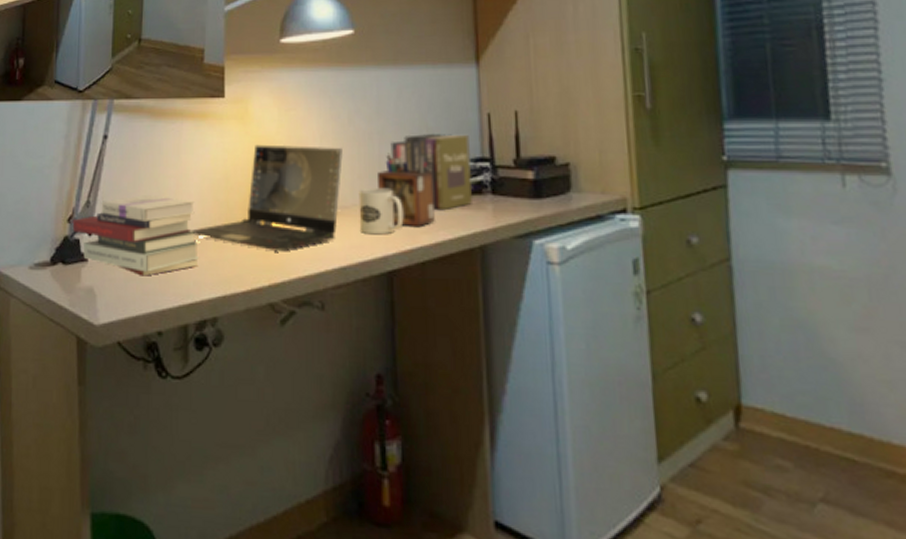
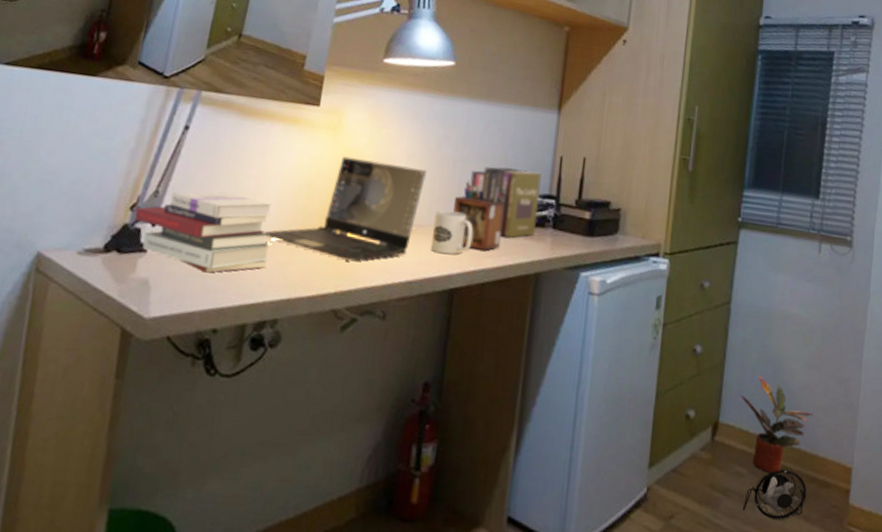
potted plant: none [764,345,874,466] -> present [740,375,813,473]
desk fan: none [793,460,885,527] -> present [742,468,807,521]

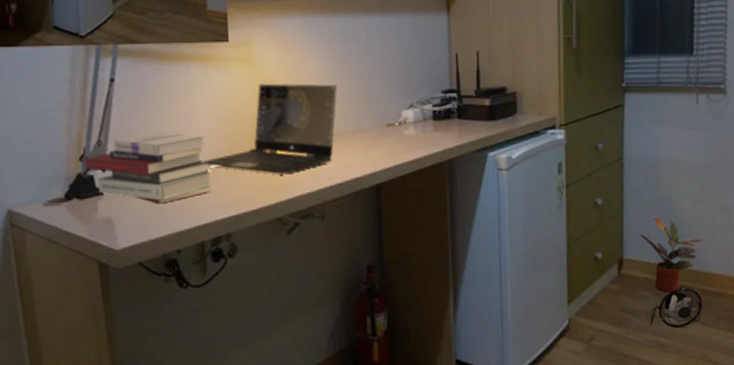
mug: present [430,210,474,255] -> none [351,117,389,156]
desk organizer: present [453,180,505,251] -> none [366,86,414,147]
books: present [470,167,542,239] -> none [377,70,444,134]

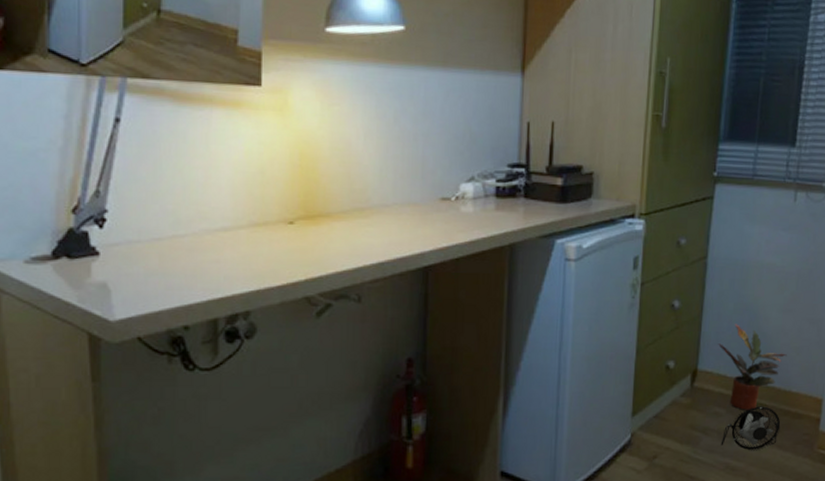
books: present [84,132,211,204] -> none [78,186,230,271]
laptop computer: present [202,83,337,174] -> none [221,138,386,246]

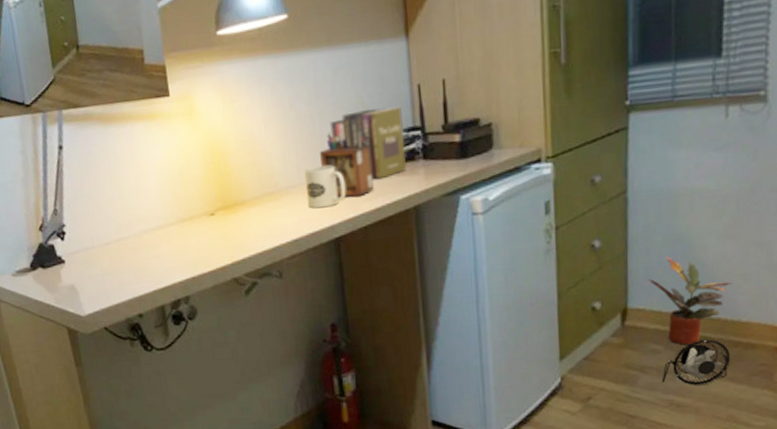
mug: none [399,187,443,233] -> present [304,165,346,209]
desk organizer: none [418,154,473,225] -> present [319,128,375,197]
books: none [434,138,509,212] -> present [330,106,407,180]

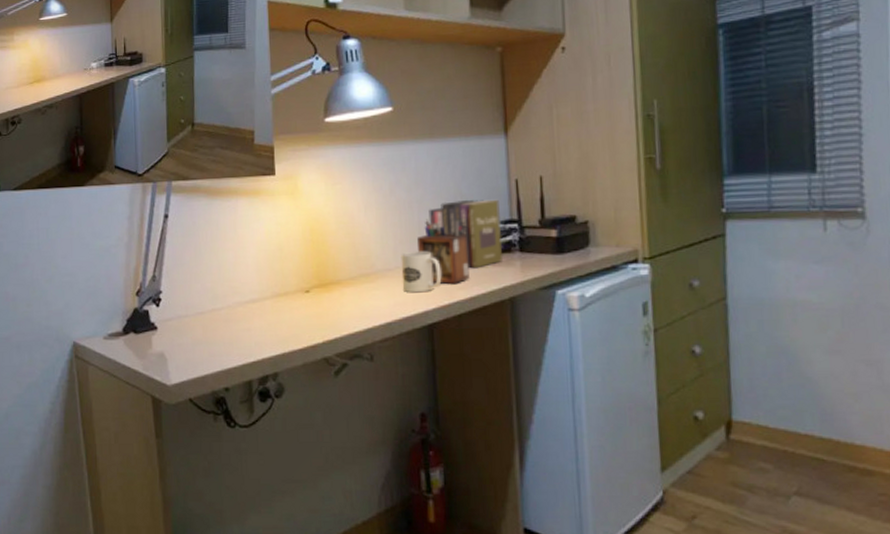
potted plant: present [647,257,732,345] -> none [752,369,842,465]
desk fan: present [661,339,731,386] -> none [772,461,847,513]

